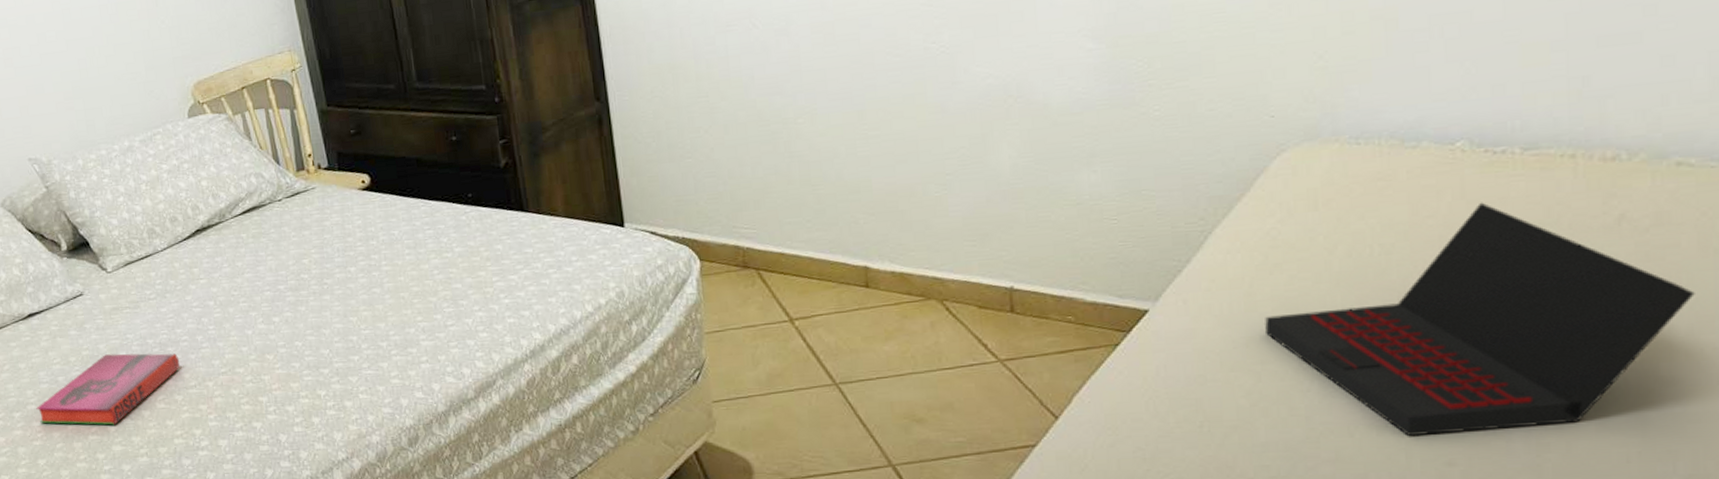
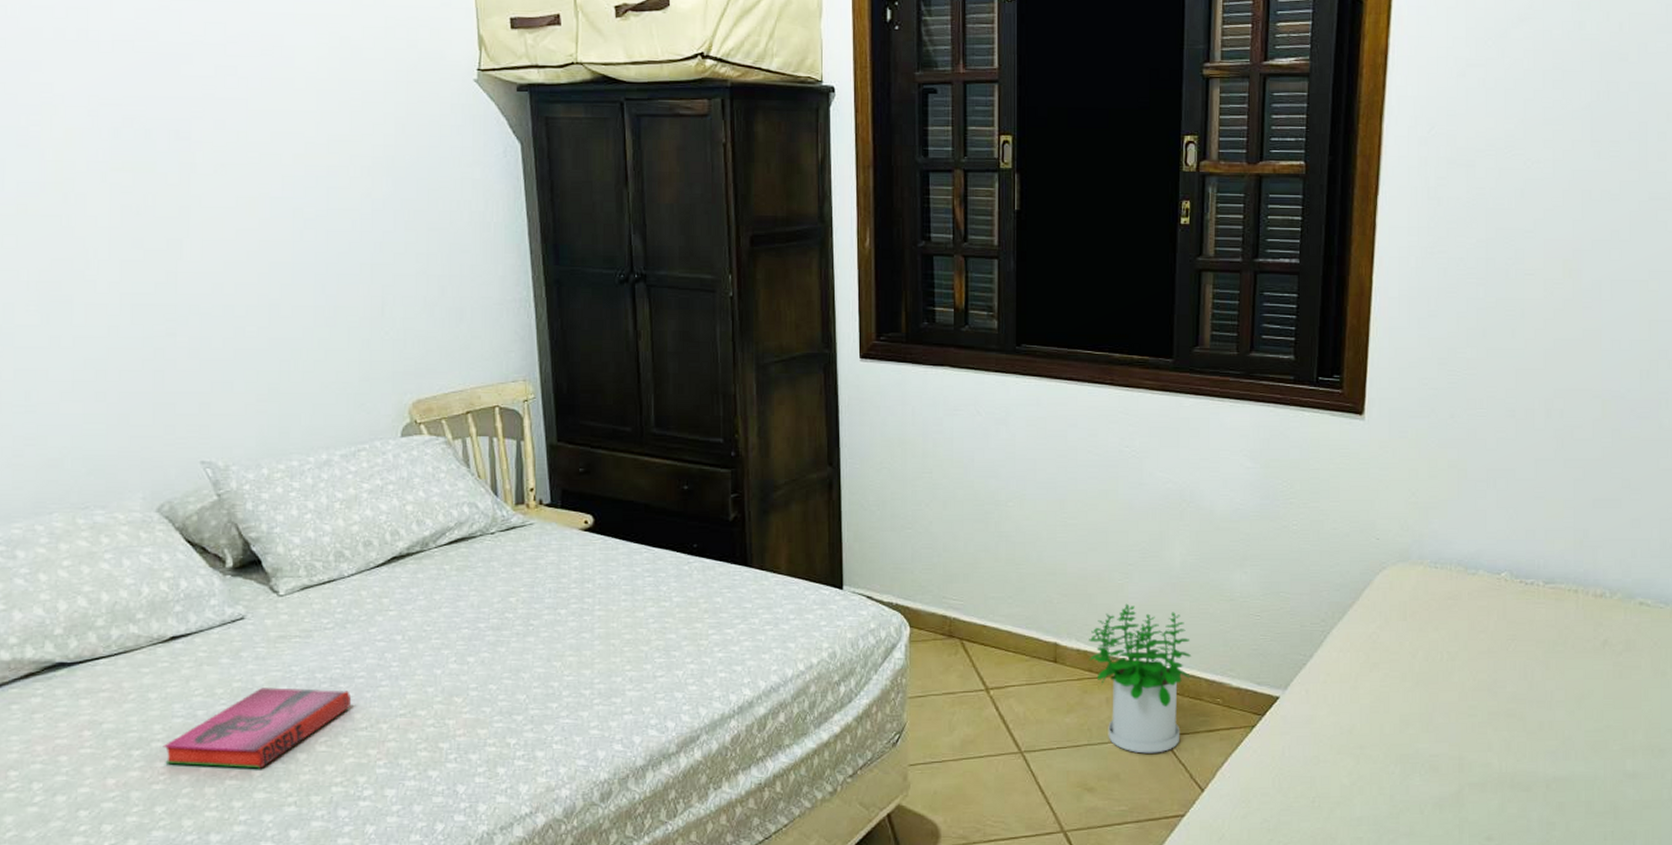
potted plant: none [904,217,1033,380] -> present [1089,603,1192,754]
laptop: present [1265,202,1695,436] -> none [1365,623,1649,814]

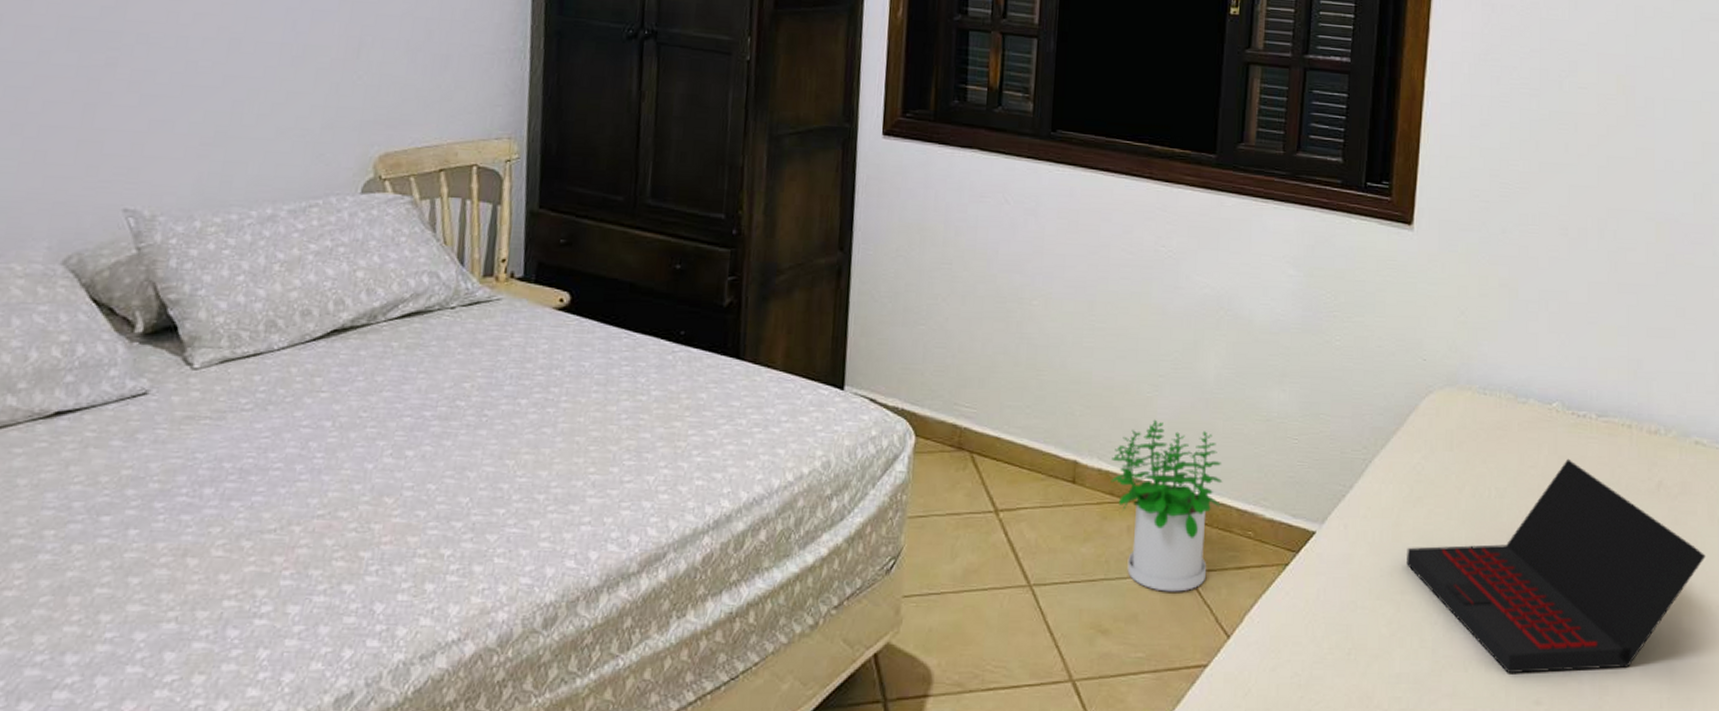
hardback book: present [162,687,352,769] -> none [24,477,263,575]
laptop: none [1365,623,1649,814] -> present [1407,458,1706,673]

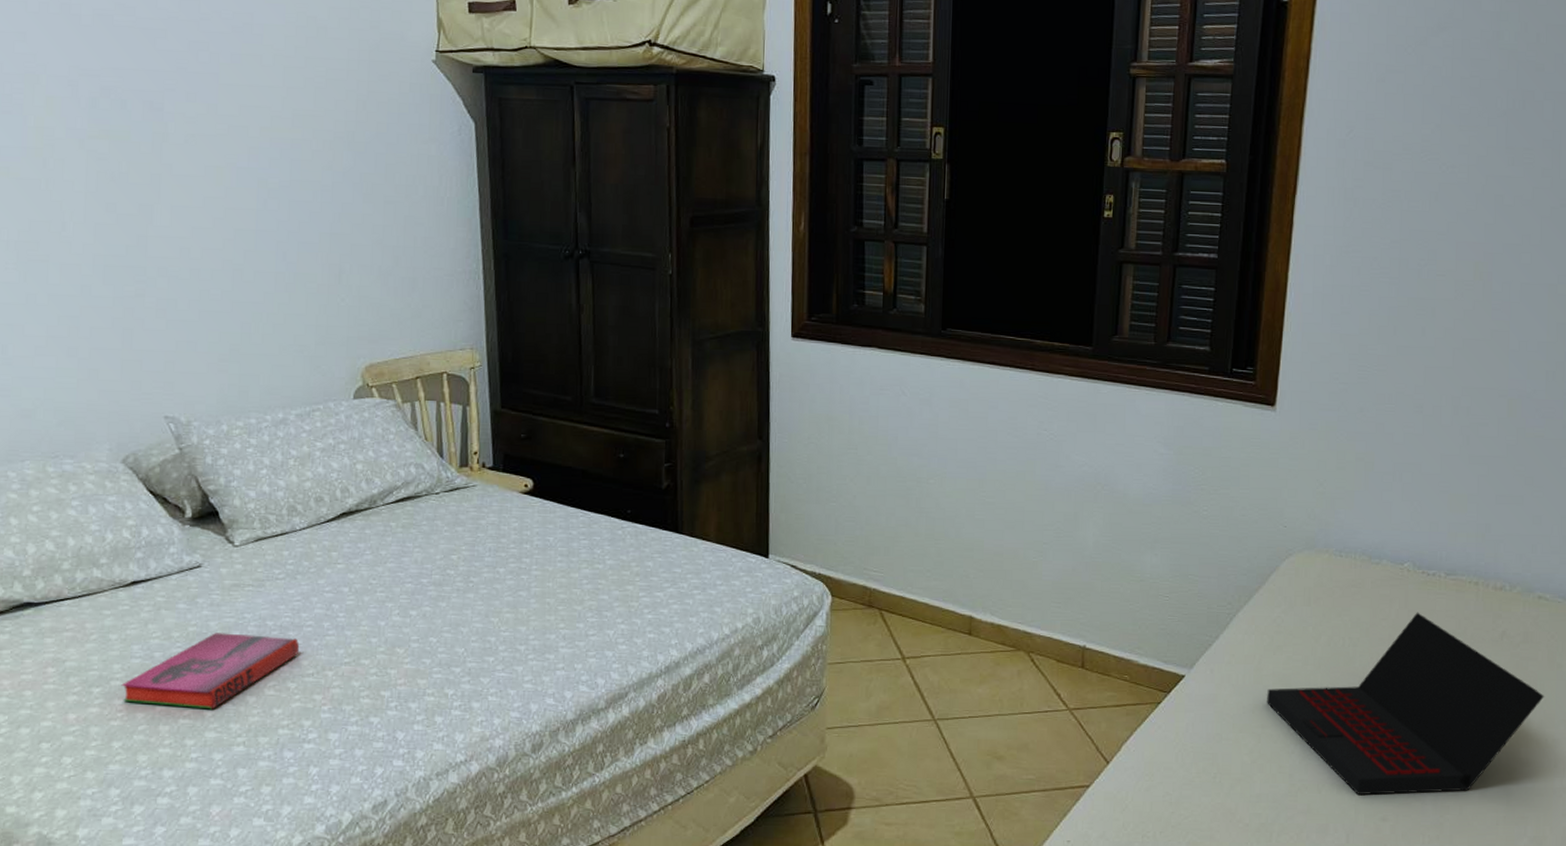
hardback book: none [24,477,263,575] -> present [121,633,300,710]
potted plant: present [1110,419,1223,592] -> none [1002,580,1102,726]

